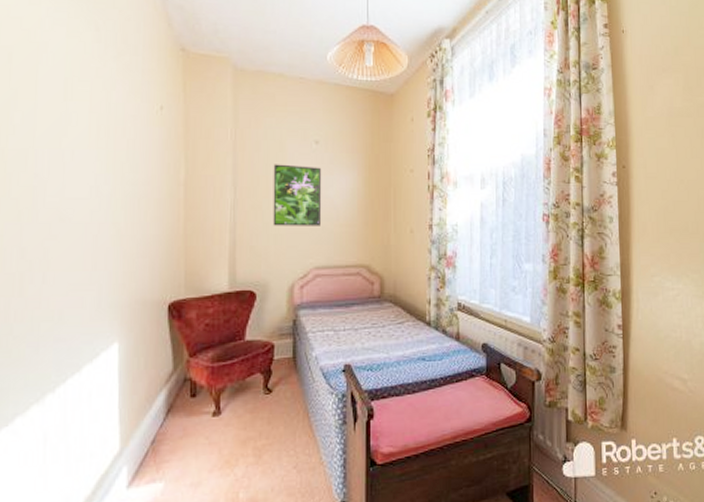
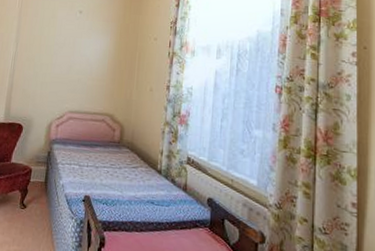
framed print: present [273,164,322,226] -> none [41,27,83,79]

